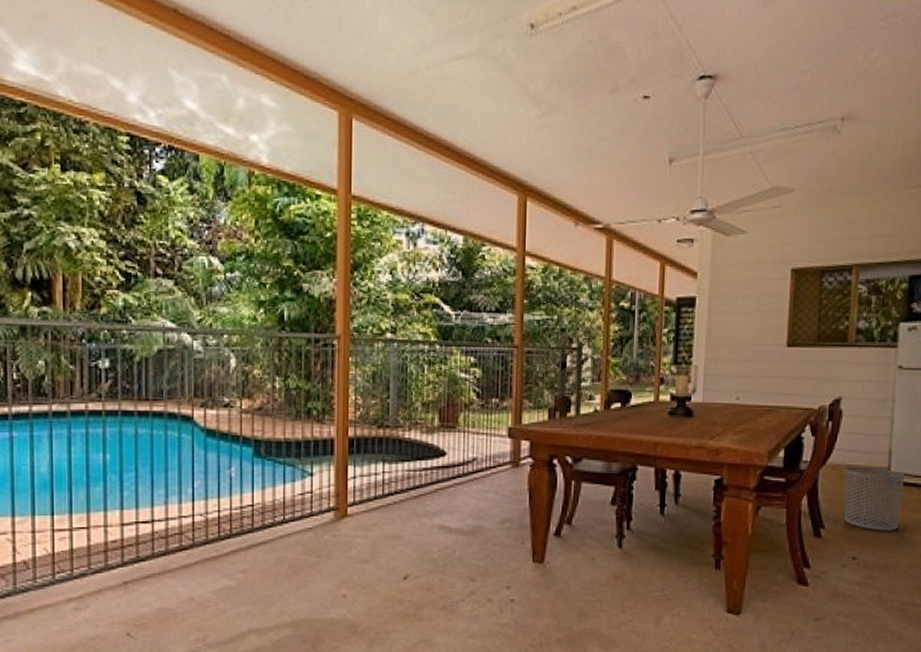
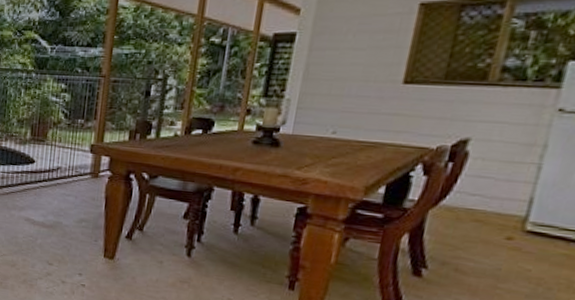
waste bin: present [844,466,905,531] -> none [456,210,549,283]

